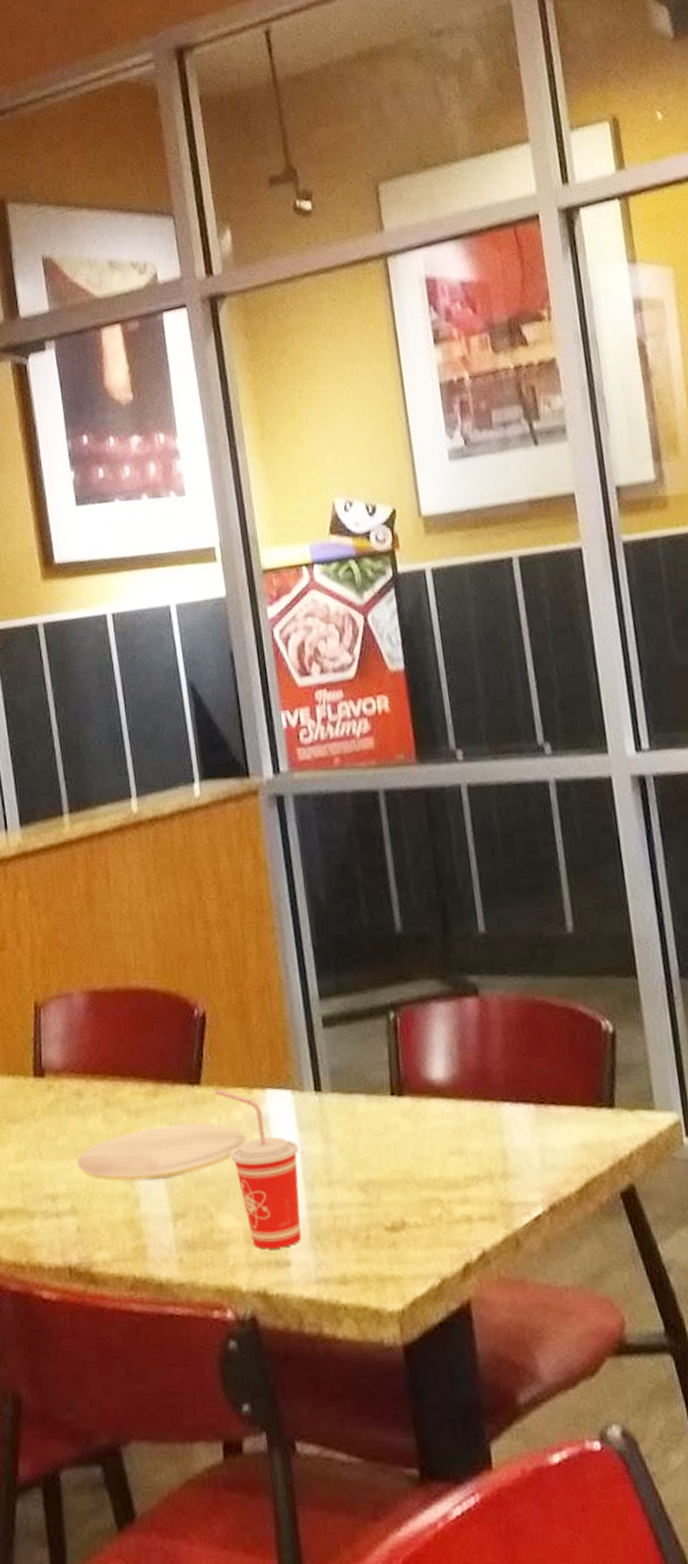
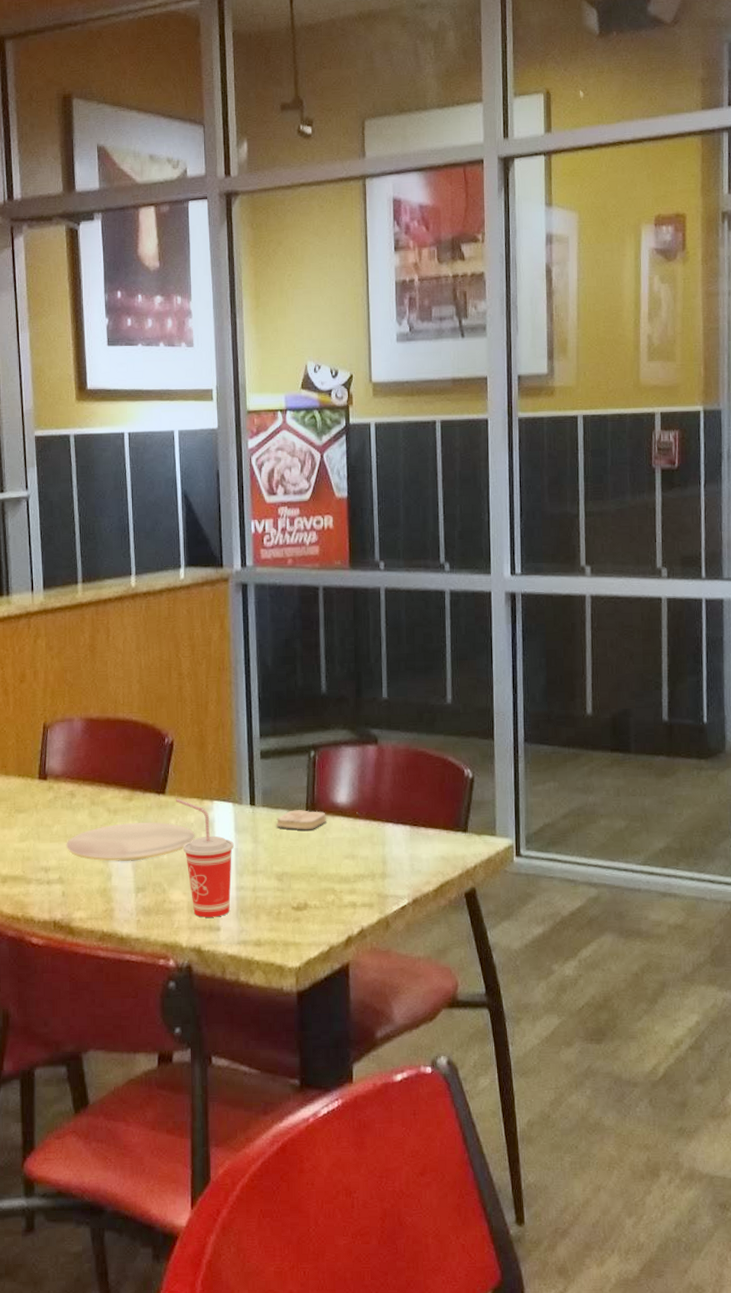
takeout container: none [352,1088,467,1121] -> present [276,806,362,830]

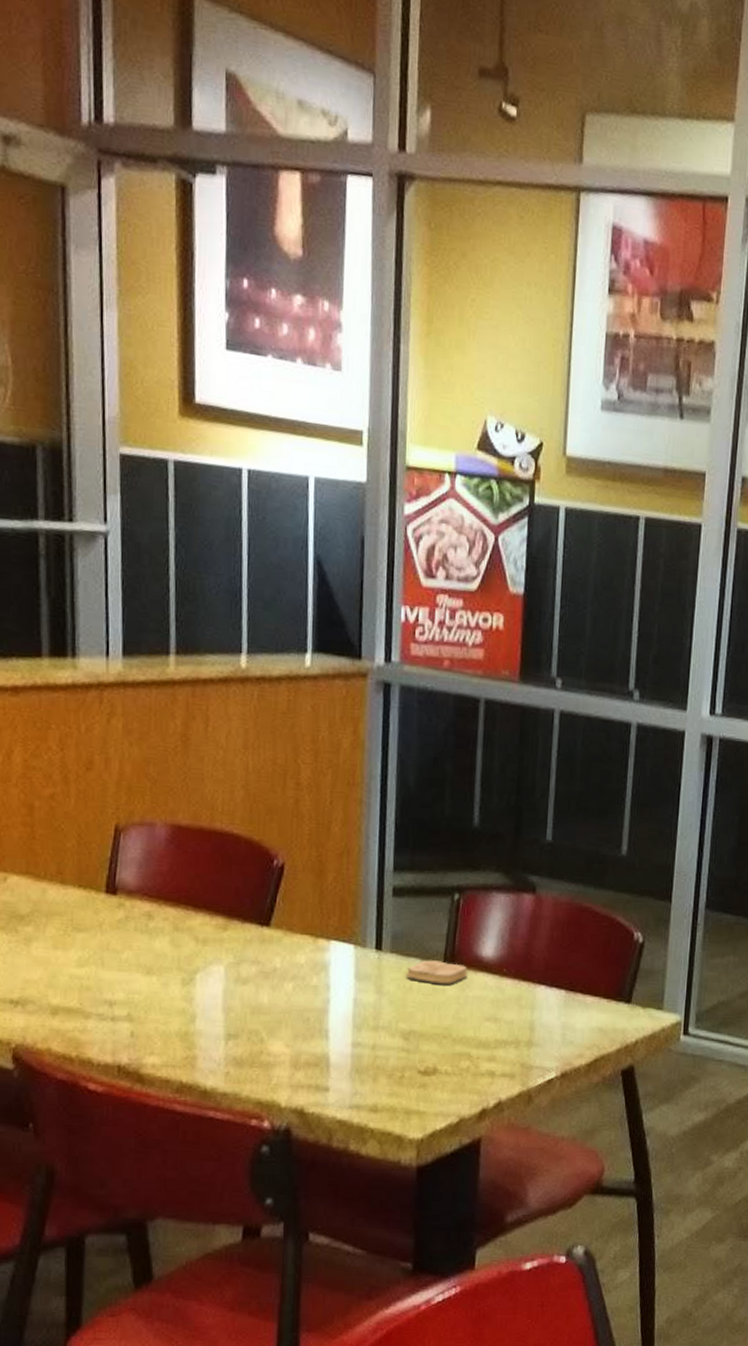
plate: present [66,822,195,861] -> none [138,956,305,1003]
beverage cup: present [176,798,234,917] -> none [283,933,353,1076]

